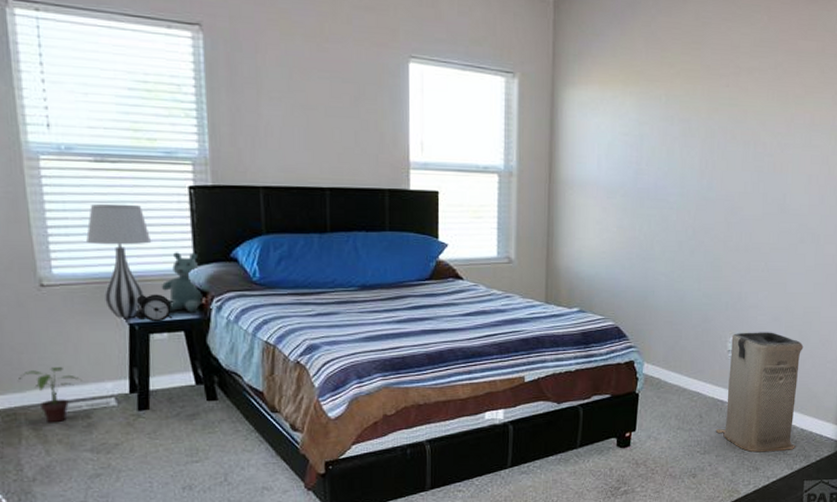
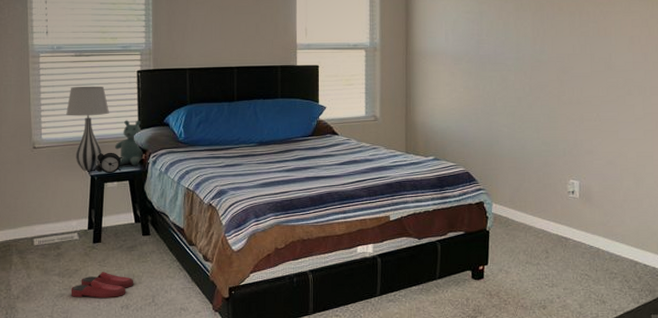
potted plant: present [19,367,82,423] -> none [14,209,56,253]
slippers: none [110,446,199,479] -> present [71,272,134,299]
laundry basket: present [716,332,804,453] -> none [562,175,640,287]

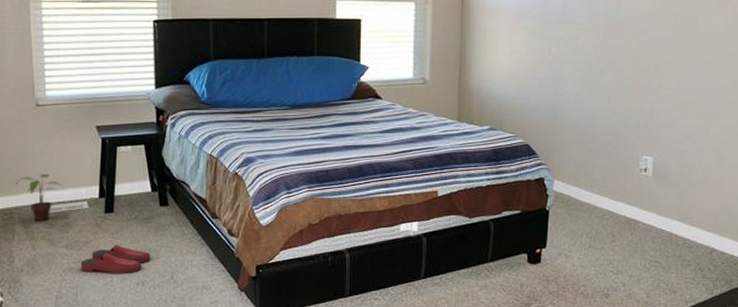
potted plant: none [14,209,56,253] -> present [16,174,63,222]
table lamp: present [66,86,110,171] -> none [73,36,123,133]
alarm clock: present [95,152,123,174] -> none [106,112,138,137]
stuffed bear: present [114,120,145,166] -> none [128,76,162,128]

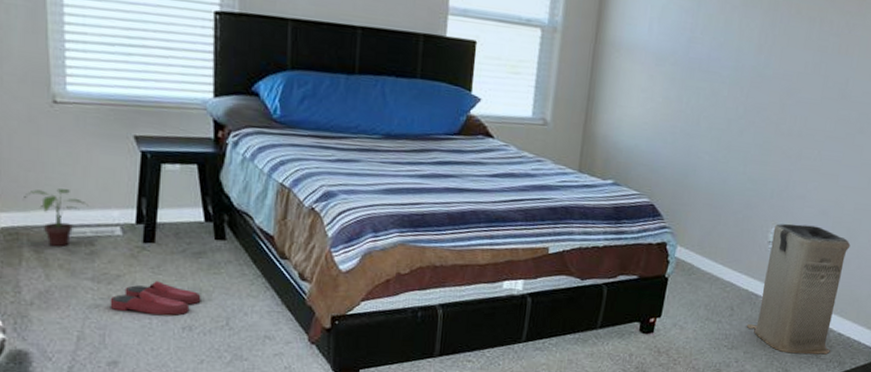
laundry basket: none [630,151,721,275] -> present [747,223,851,355]

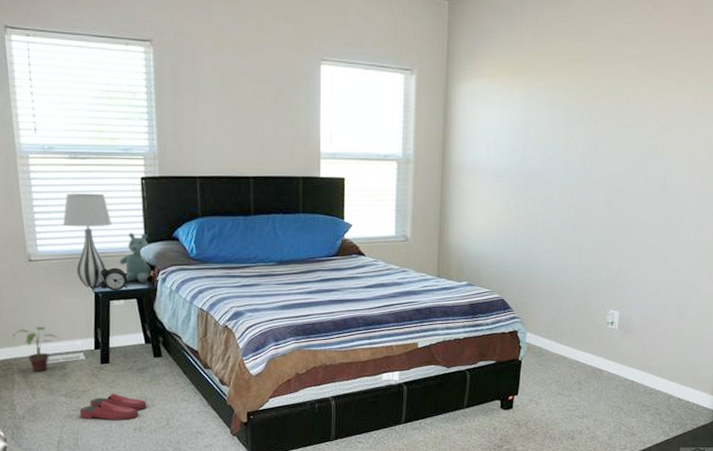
table lamp: none [104,21,172,145] -> present [63,193,112,287]
alarm clock: none [148,121,190,153] -> present [99,267,129,291]
stuffed bear: none [177,80,222,146] -> present [119,233,153,283]
laundry basket: present [747,223,851,355] -> none [595,305,682,419]

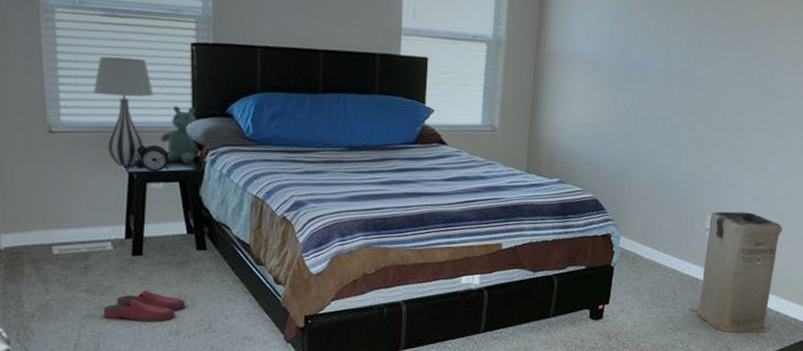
potted plant: present [13,327,59,372] -> none [24,210,82,263]
laundry basket: none [595,305,682,419] -> present [690,211,783,333]

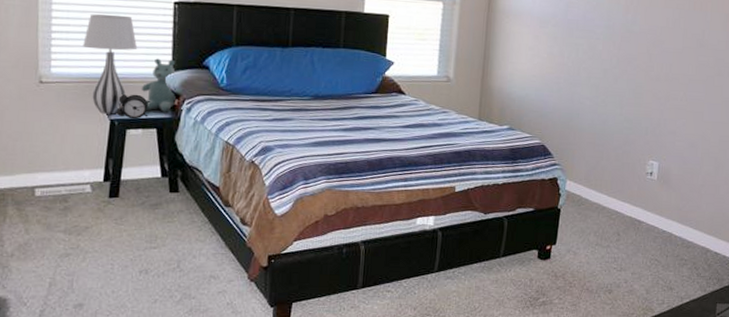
slippers: present [103,290,186,322] -> none [78,231,157,261]
laundry basket: present [690,211,783,333] -> none [633,156,719,273]

